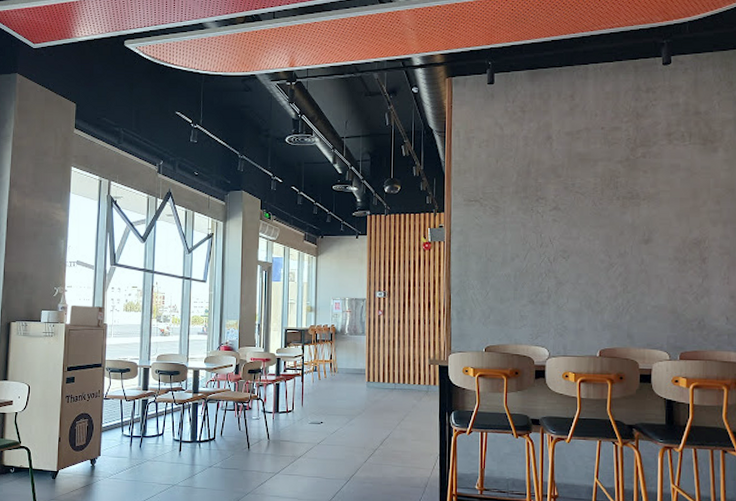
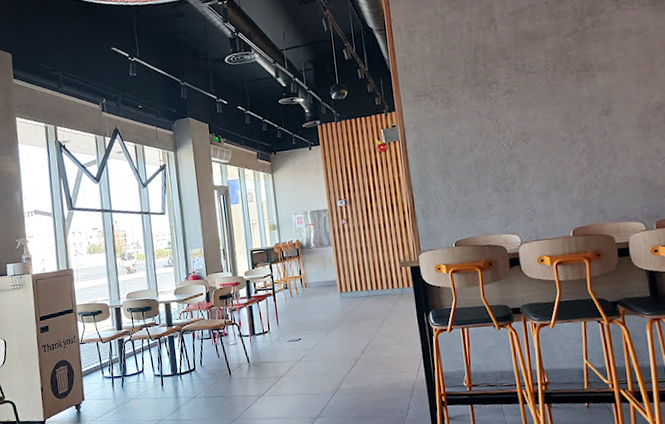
box: present [69,305,106,328] -> none [34,252,70,277]

